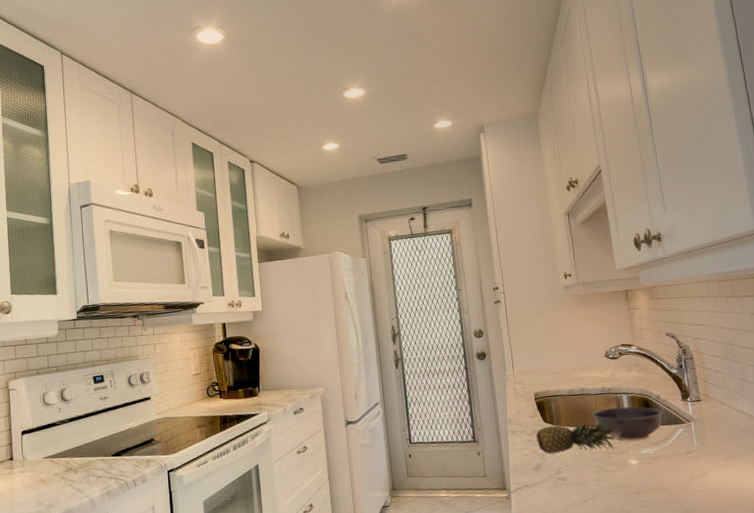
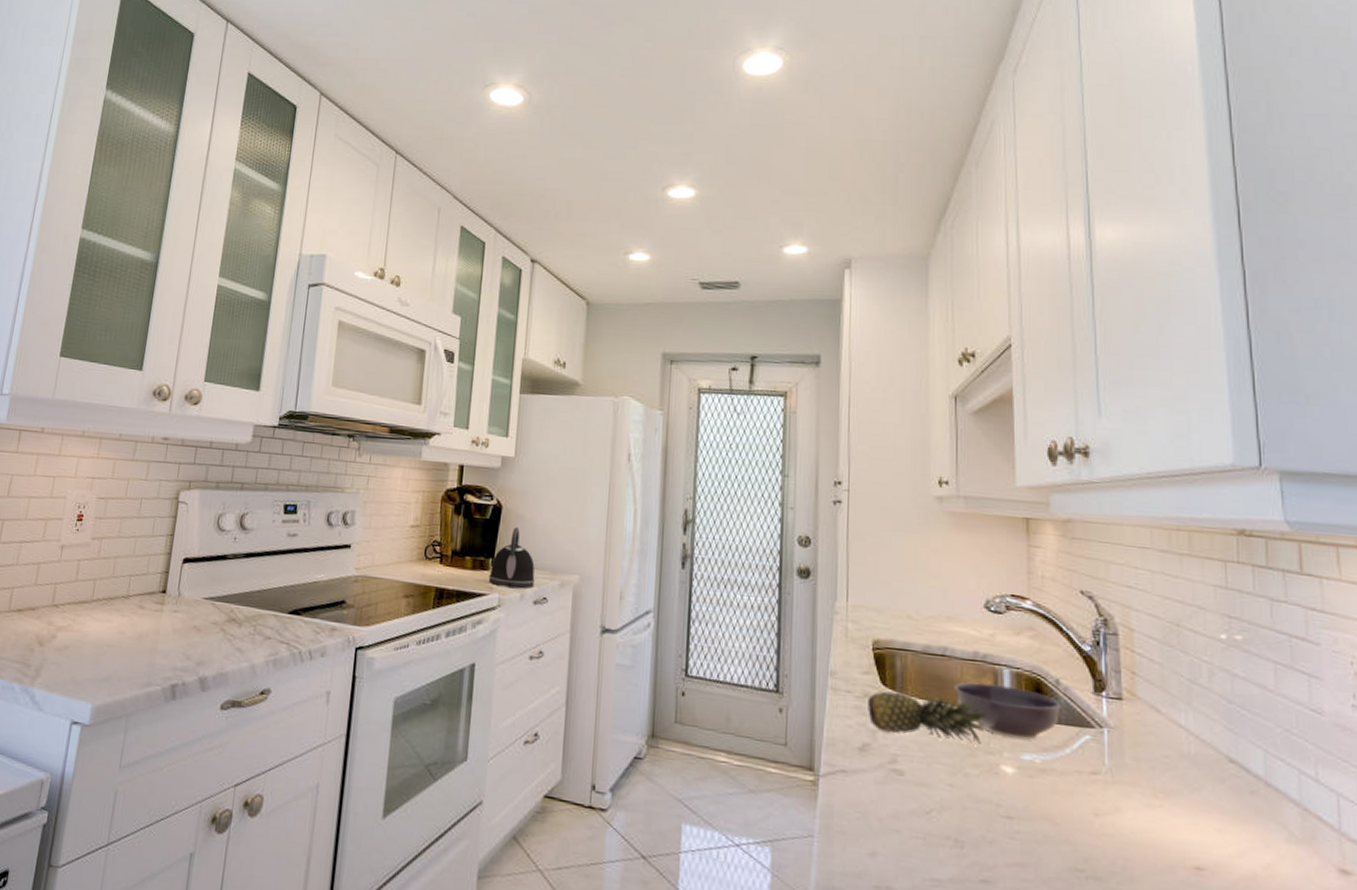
kettle: none [258,361,292,406] -> present [488,527,535,589]

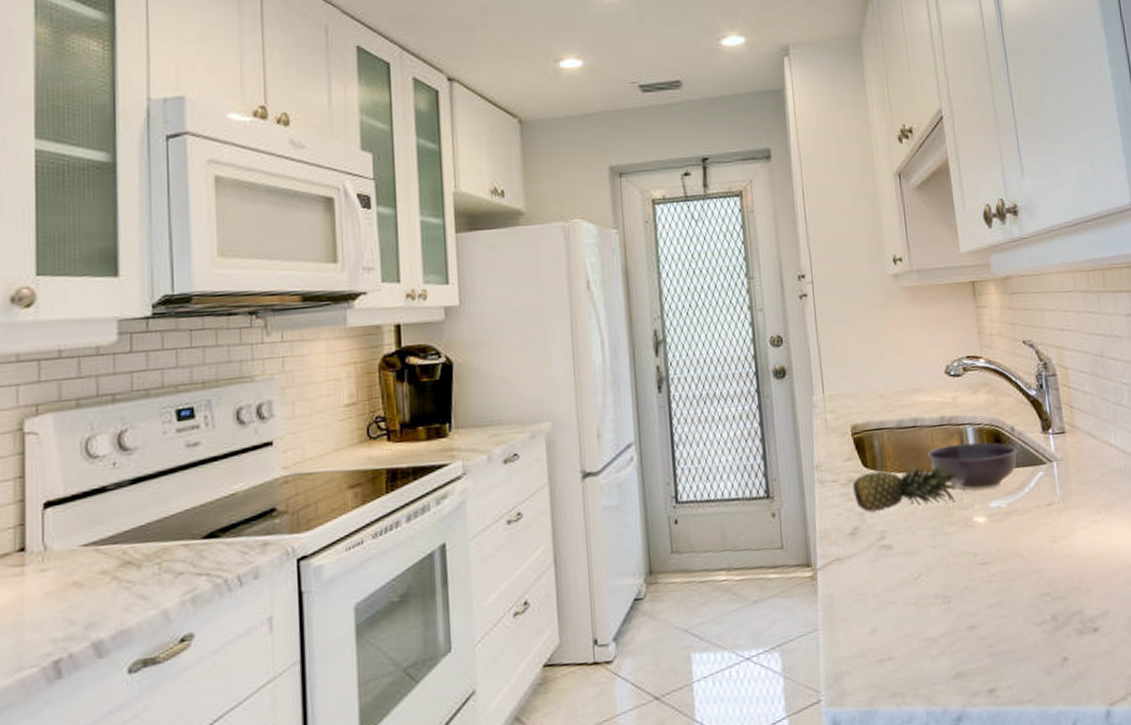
kettle: present [488,527,535,589] -> none [448,383,502,452]

